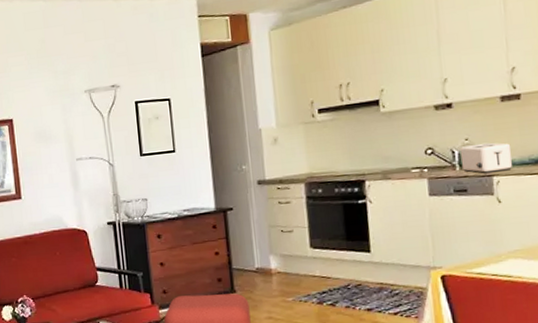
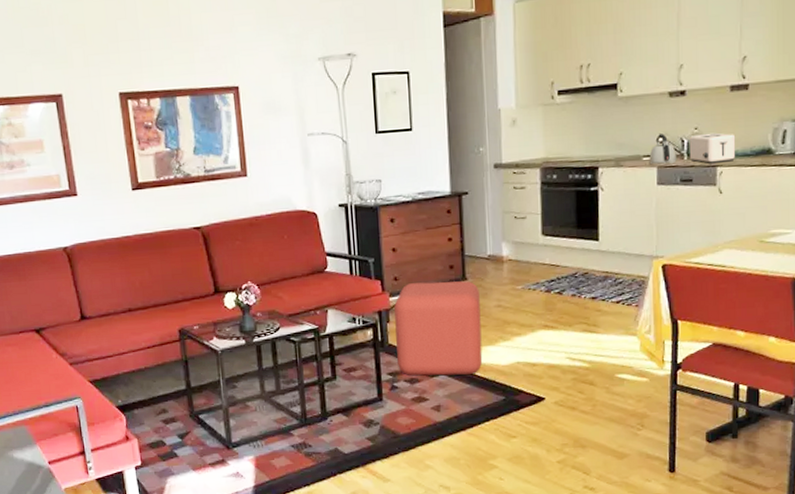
kettle: none [418,146,448,177] -> present [649,134,677,165]

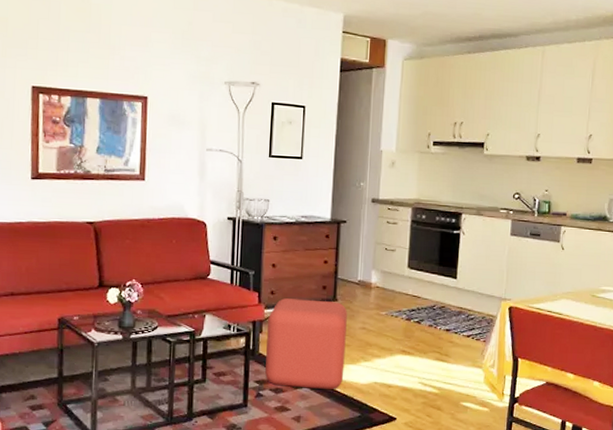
kettle: present [649,134,677,165] -> none [505,191,529,218]
toaster: present [689,132,736,165] -> none [539,196,579,224]

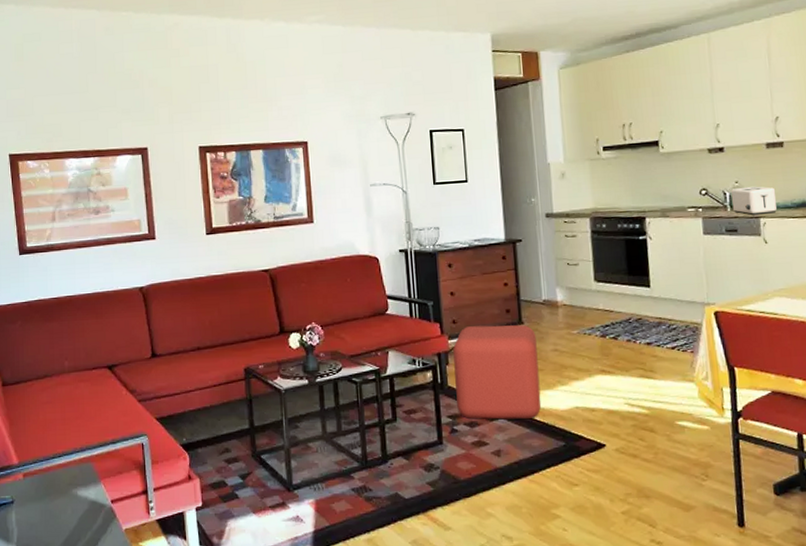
toaster: none [539,196,579,224] -> present [731,186,777,216]

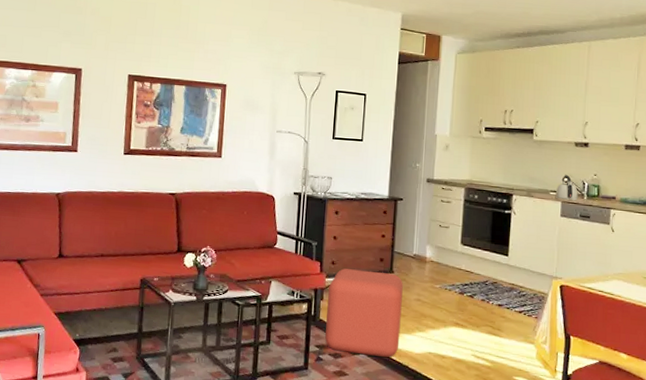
kettle: none [693,187,720,216] -> present [555,175,578,201]
toaster: present [731,186,777,216] -> none [588,180,628,207]

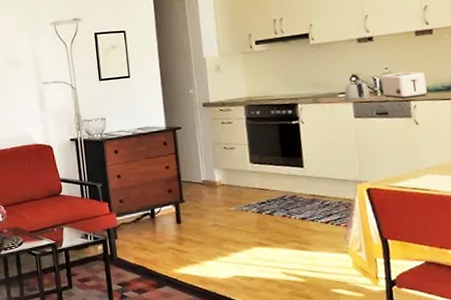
cube: present [325,268,403,358] -> none [121,203,203,287]
toaster: none [588,180,628,207] -> present [381,71,427,99]

